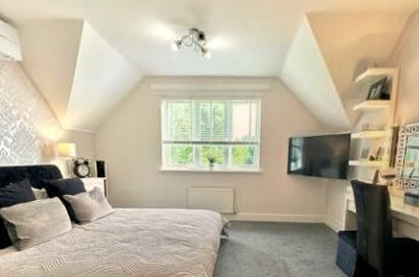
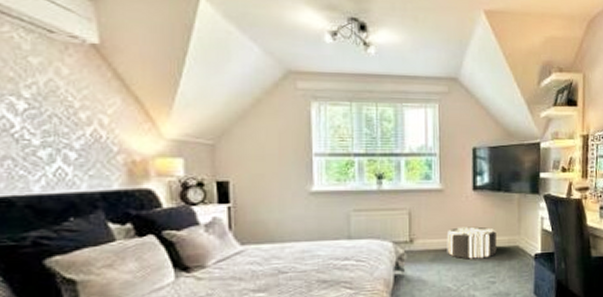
pouf: none [263,204,306,231] -> present [446,226,497,259]

